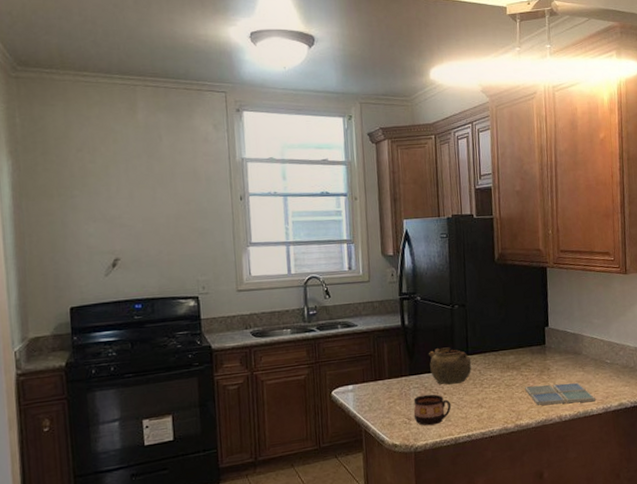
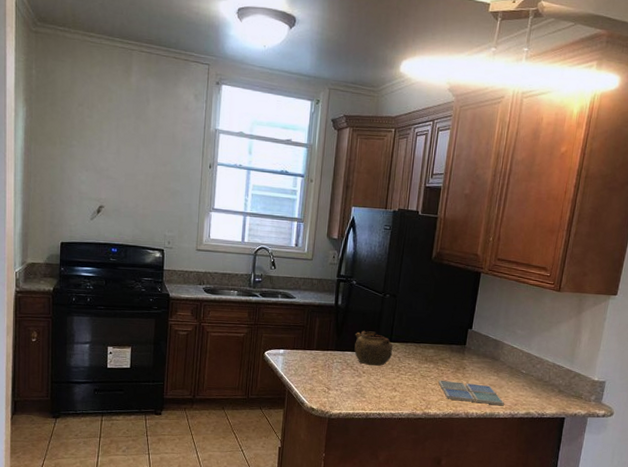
cup: present [413,394,452,426] -> none [333,370,368,398]

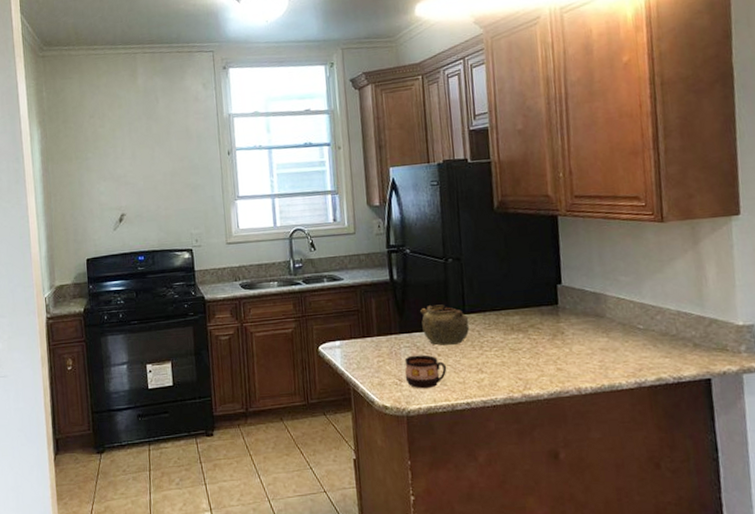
cup: none [333,370,368,398] -> present [404,354,447,389]
drink coaster: present [438,379,504,406] -> none [533,350,625,375]

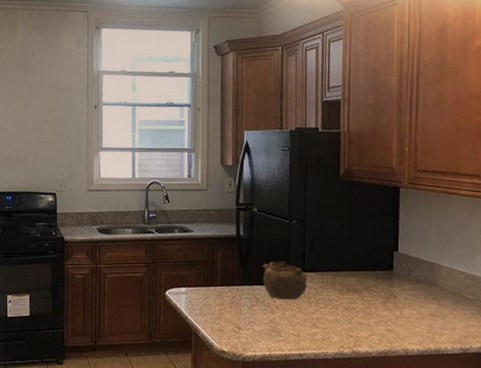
cup: present [404,354,447,389] -> none [243,306,283,338]

